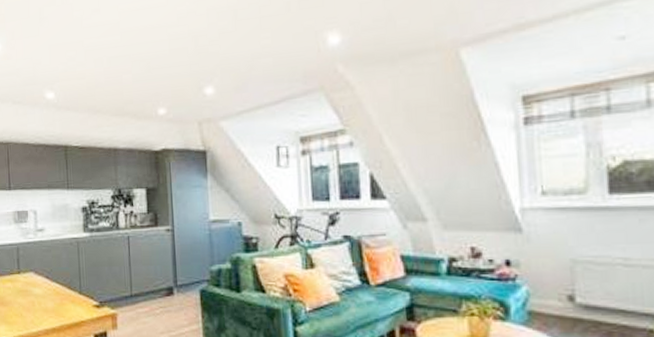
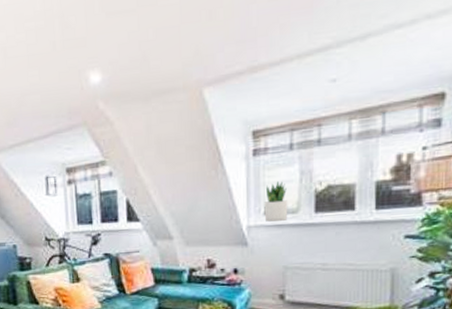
planter: none [541,155,573,205] -> present [264,181,288,223]

